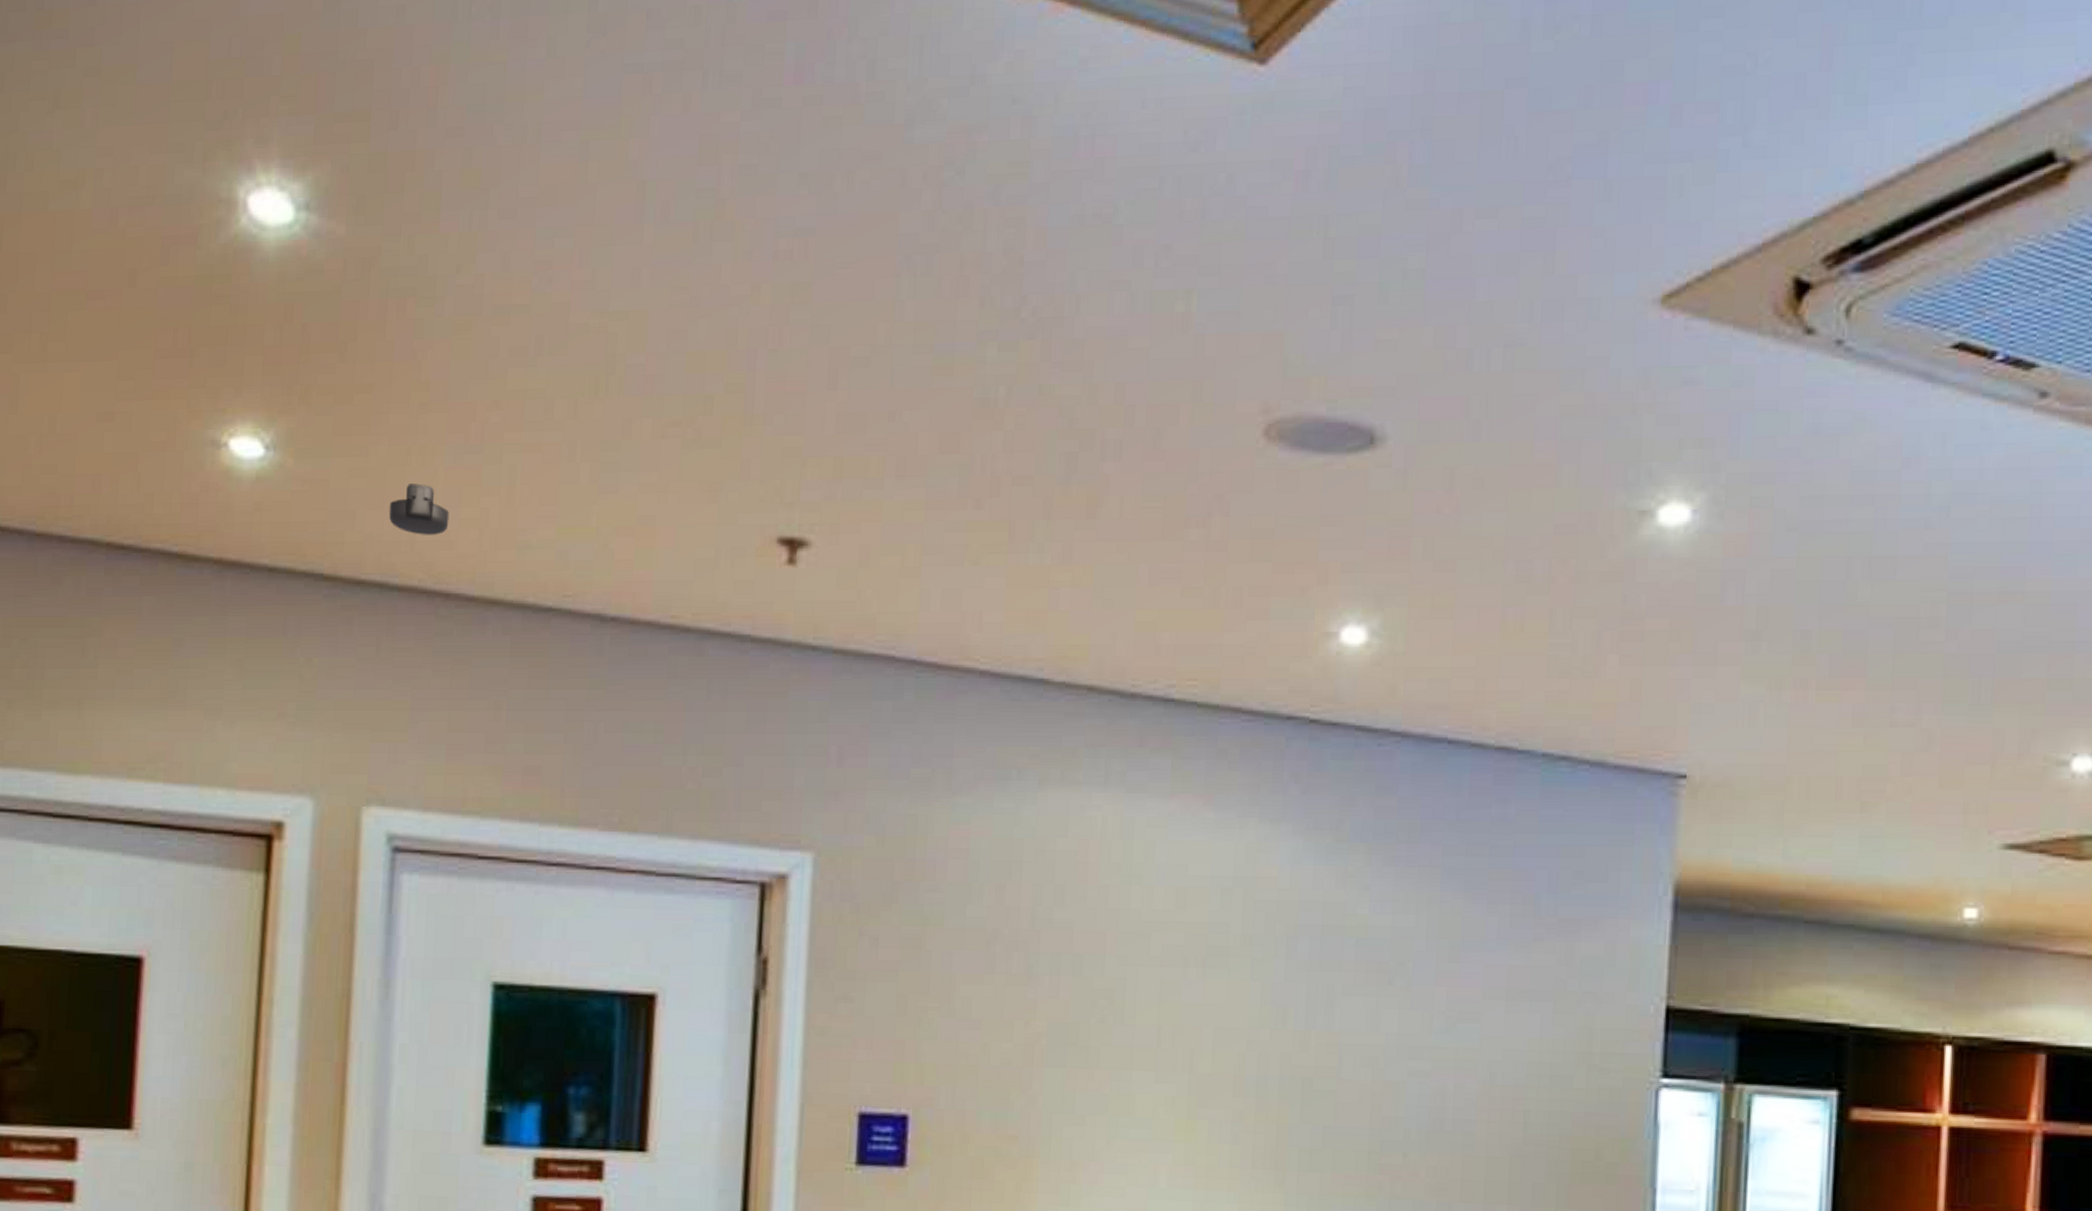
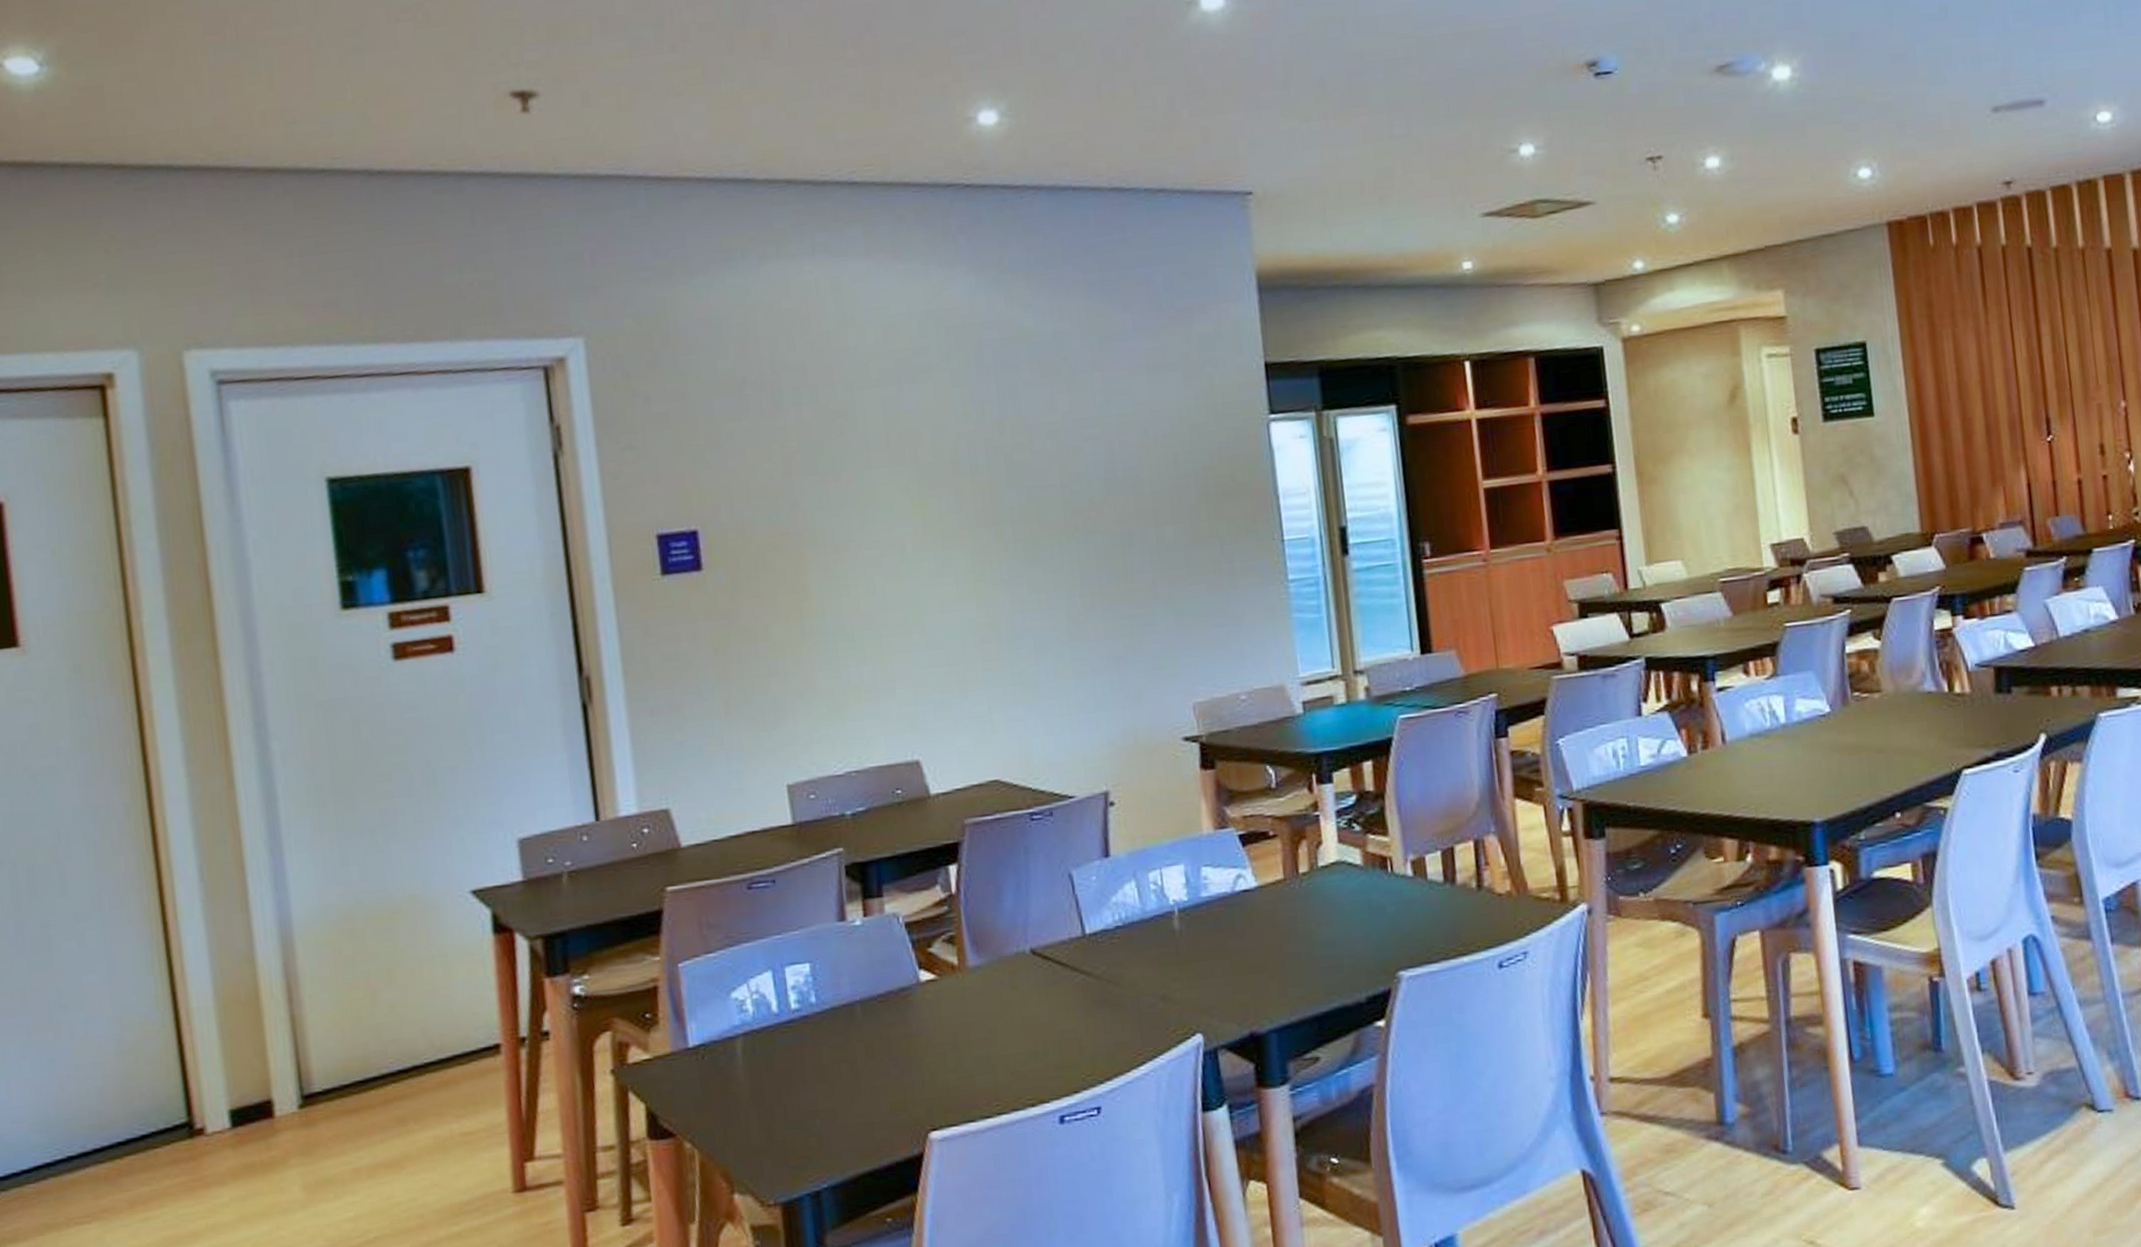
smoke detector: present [389,483,450,535] -> none [162,80,220,123]

